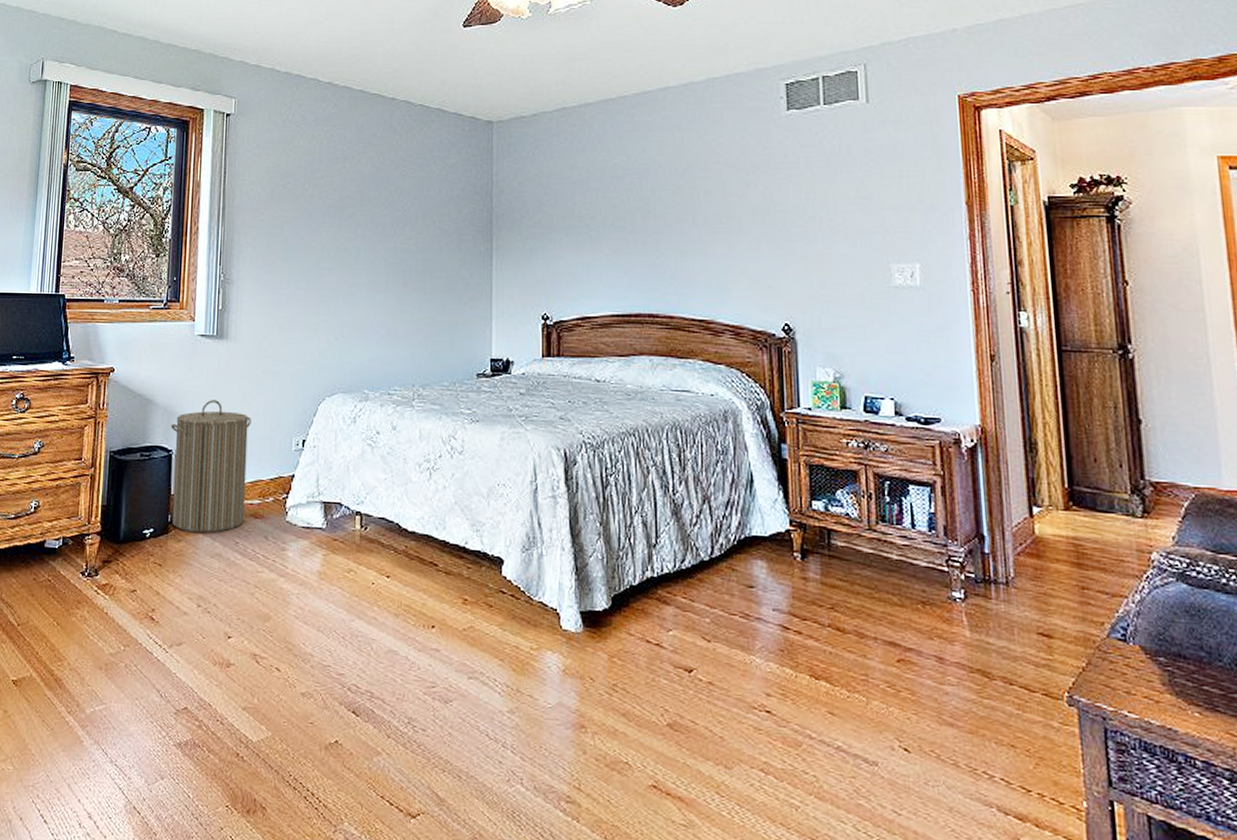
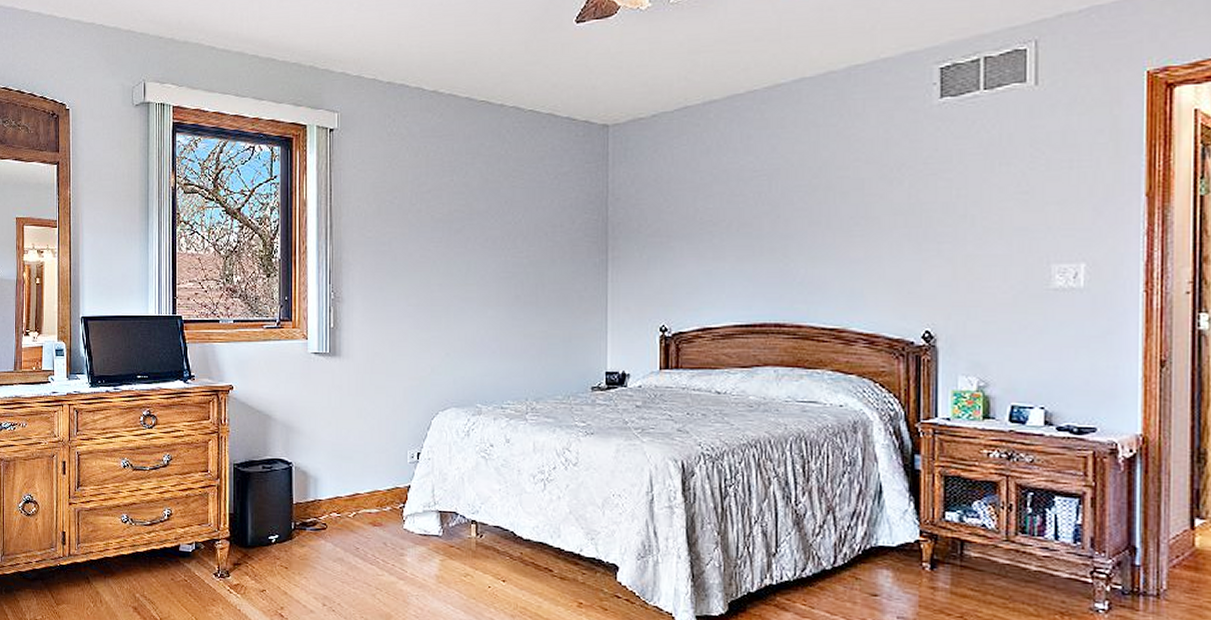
laundry hamper: present [171,400,251,533] -> none [289,415,367,539]

